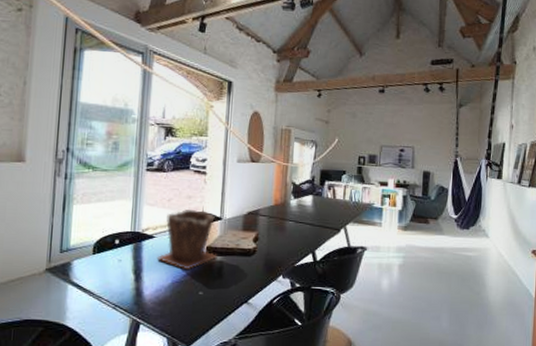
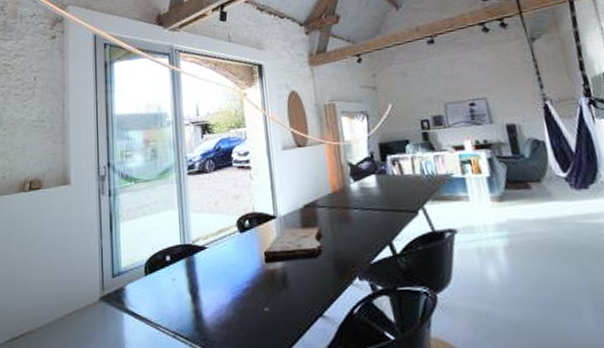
plant pot: present [156,210,219,270] -> none [211,210,280,283]

